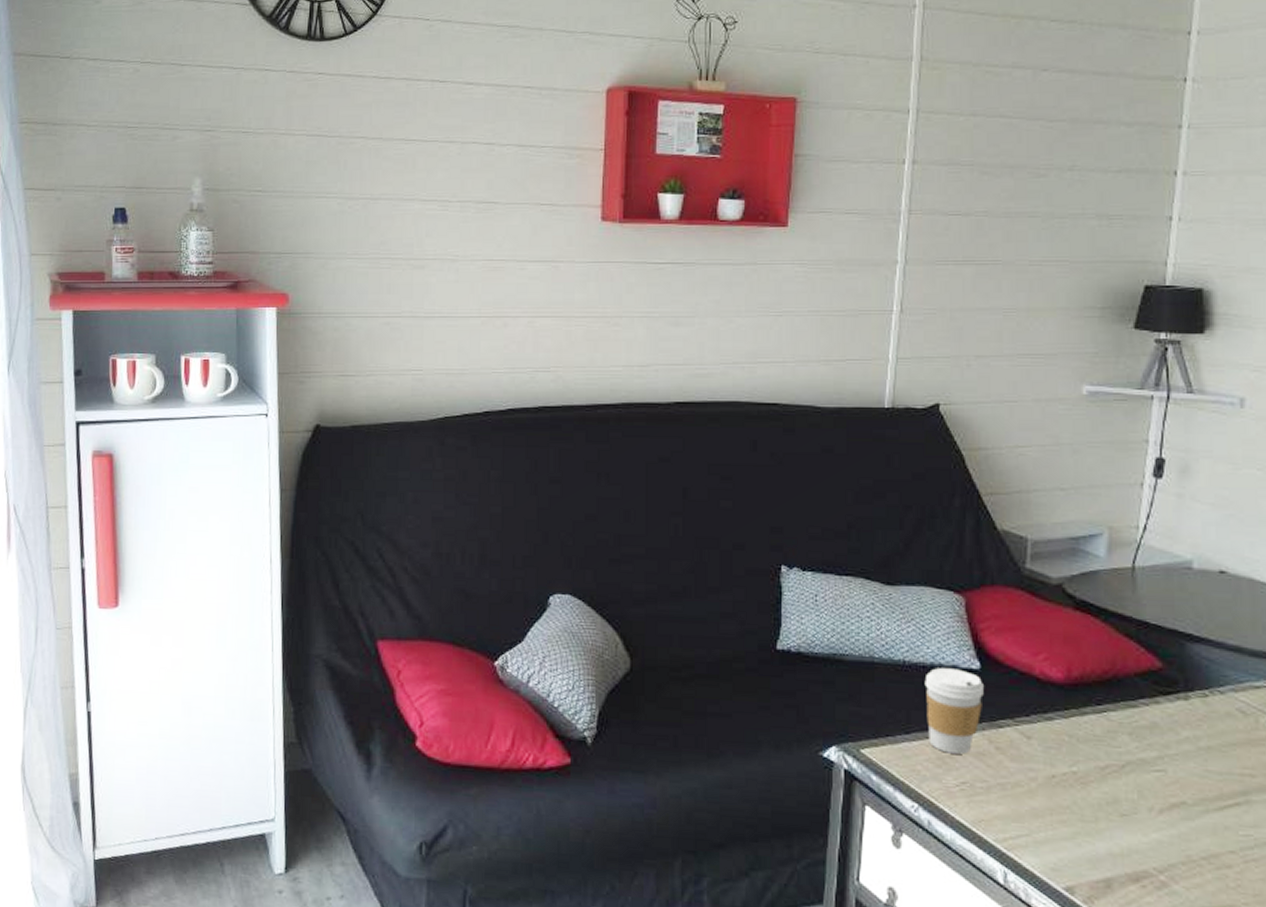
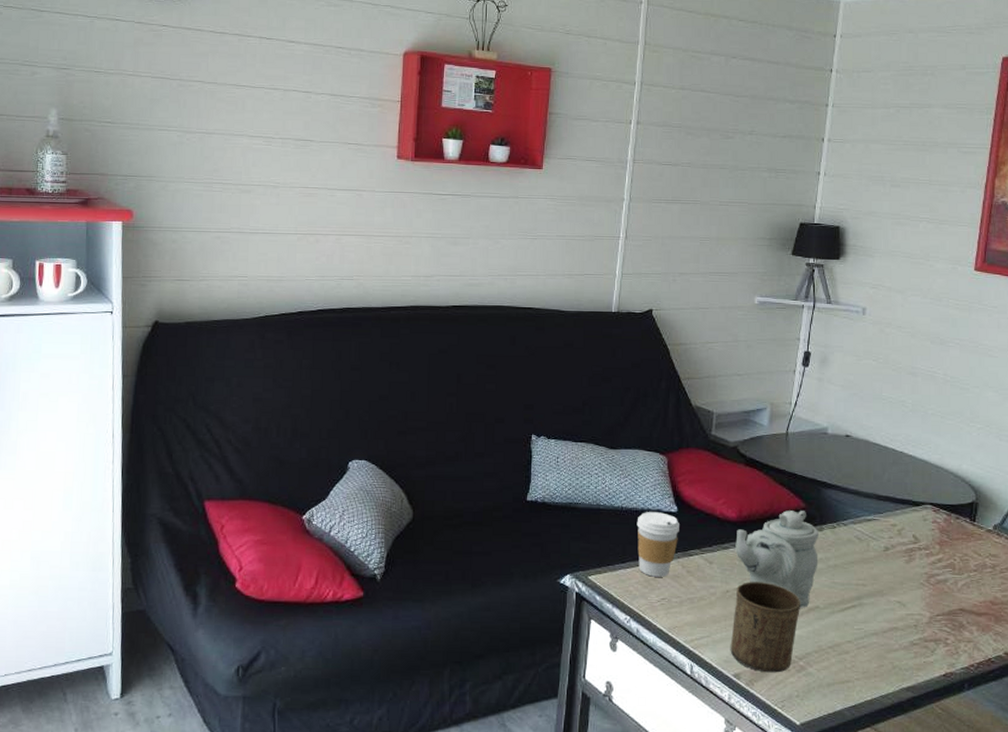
cup: none [1059,765,1160,889] -> present [730,582,801,673]
teapot: none [1063,671,1184,804] -> present [735,510,819,608]

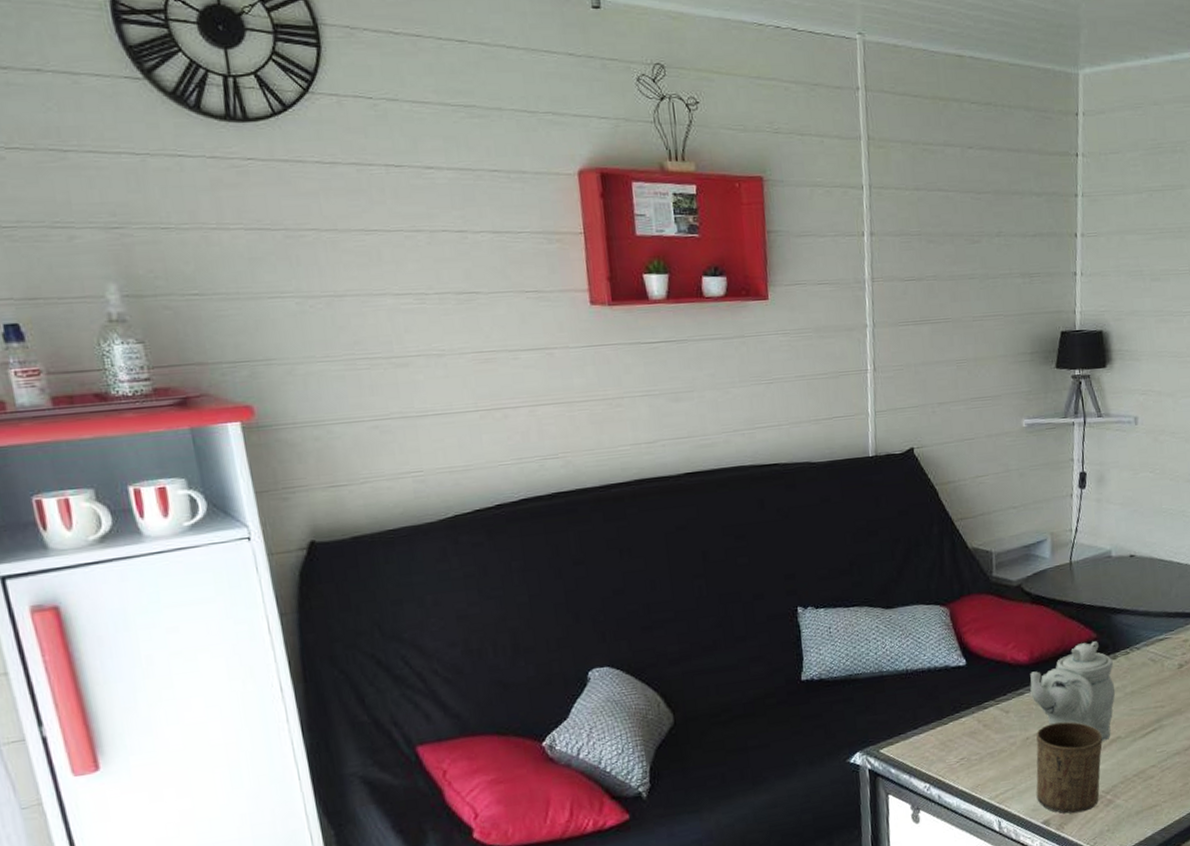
coffee cup: present [637,512,679,577] -> none [924,668,971,738]

